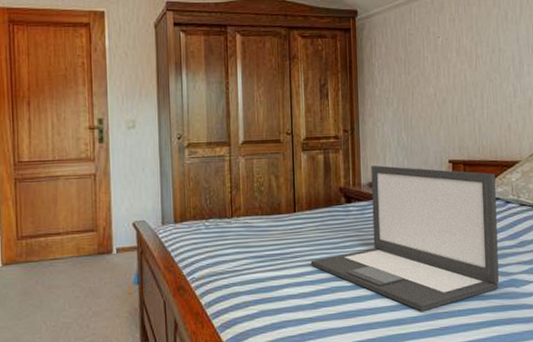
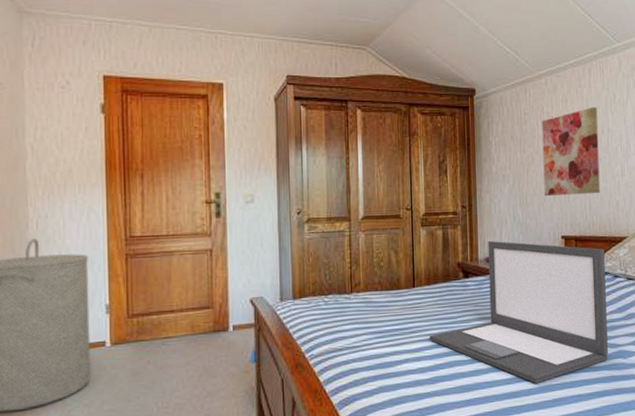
wall art: none [428,25,490,120] -> present [542,107,600,197]

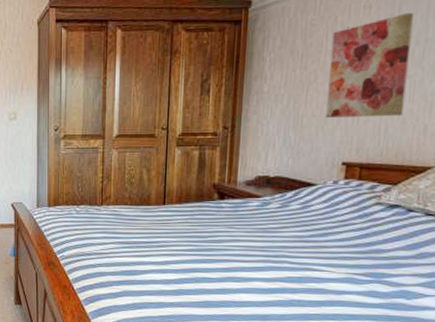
laptop: present [429,241,608,384] -> none [176,164,398,311]

